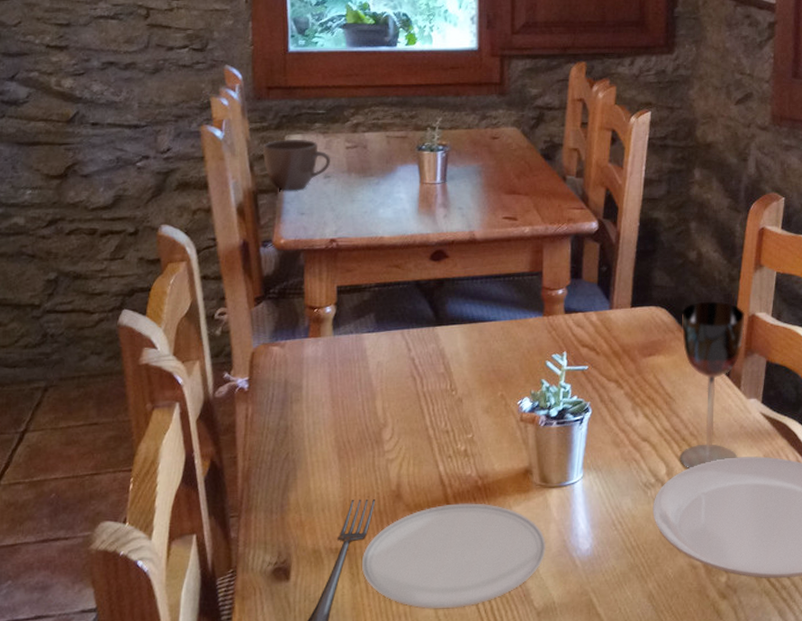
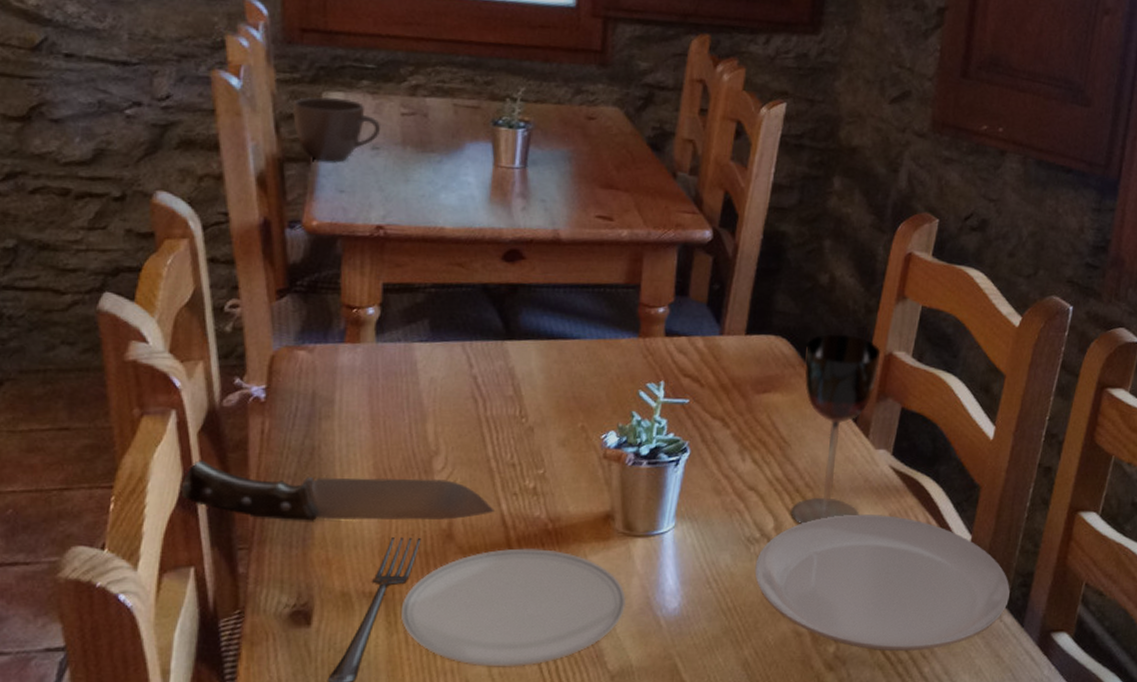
knife: none [183,443,434,490] -> present [179,460,494,521]

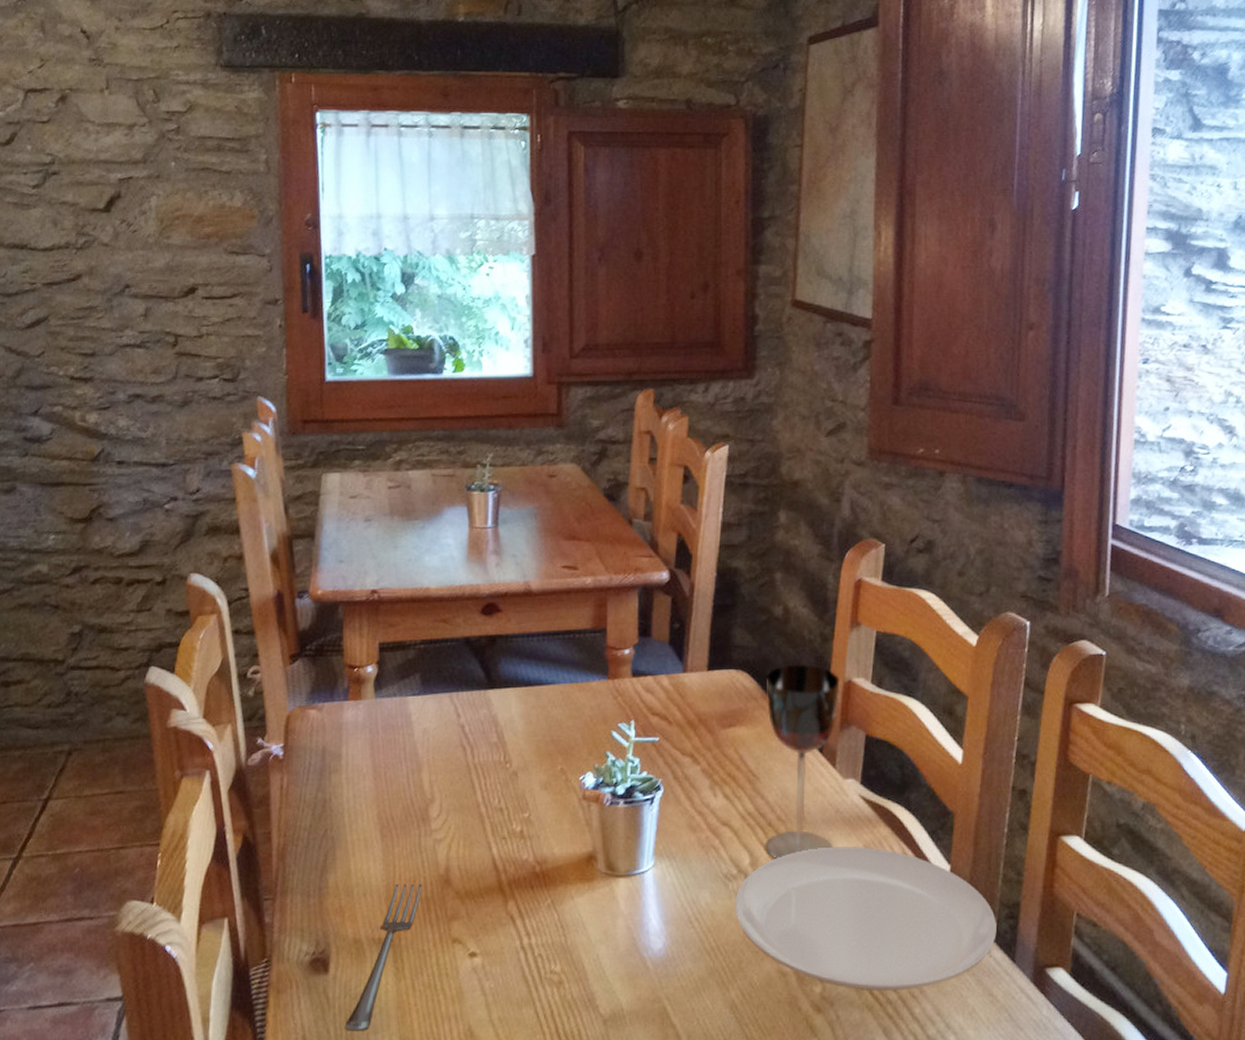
knife: present [179,460,494,521] -> none [214,816,486,871]
cup: present [292,97,382,162] -> none [297,479,372,536]
plate: present [400,548,627,667] -> none [406,892,614,1012]

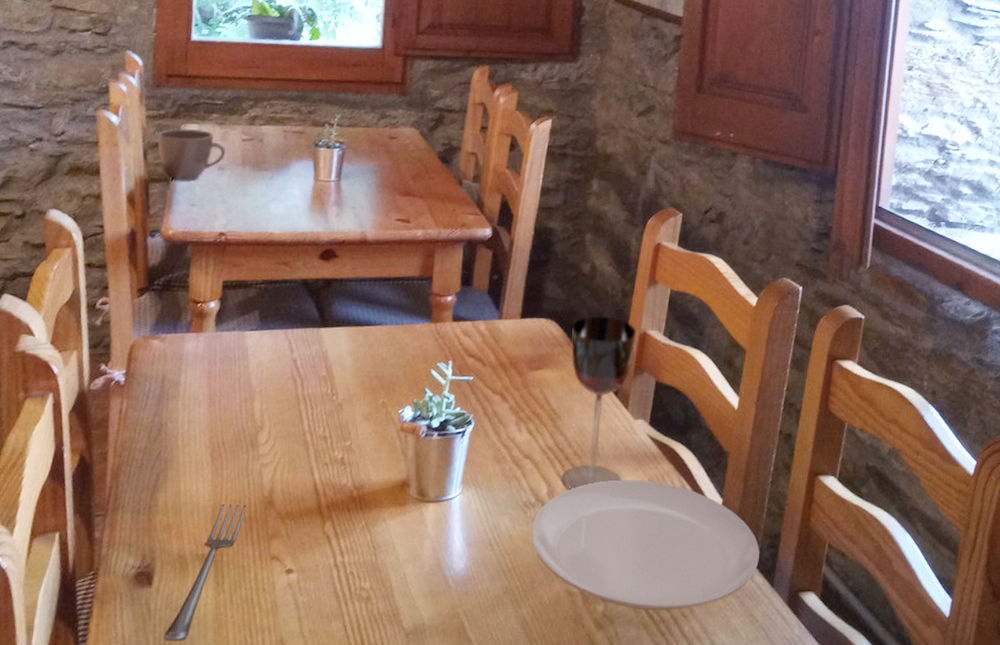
cup: none [297,479,372,536] -> present [157,128,226,181]

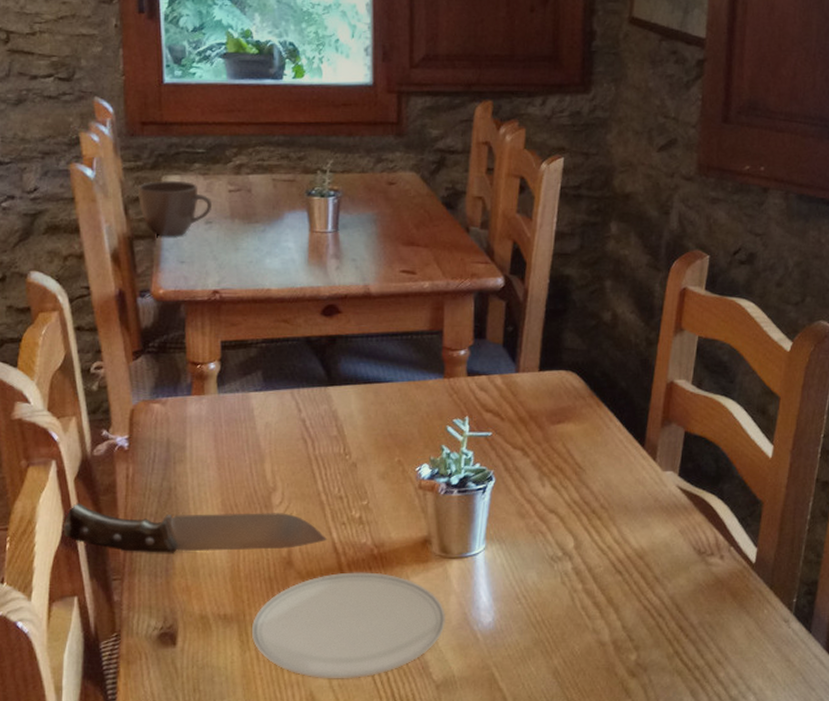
knife: none [51,437,308,490] -> present [61,503,327,553]
fork: present [163,503,247,641] -> none [192,565,266,697]
plate: none [227,513,420,625] -> present [251,572,447,679]
plate: present [531,479,759,610] -> none [559,532,796,657]
wineglass: present [561,316,637,489] -> none [588,366,663,542]

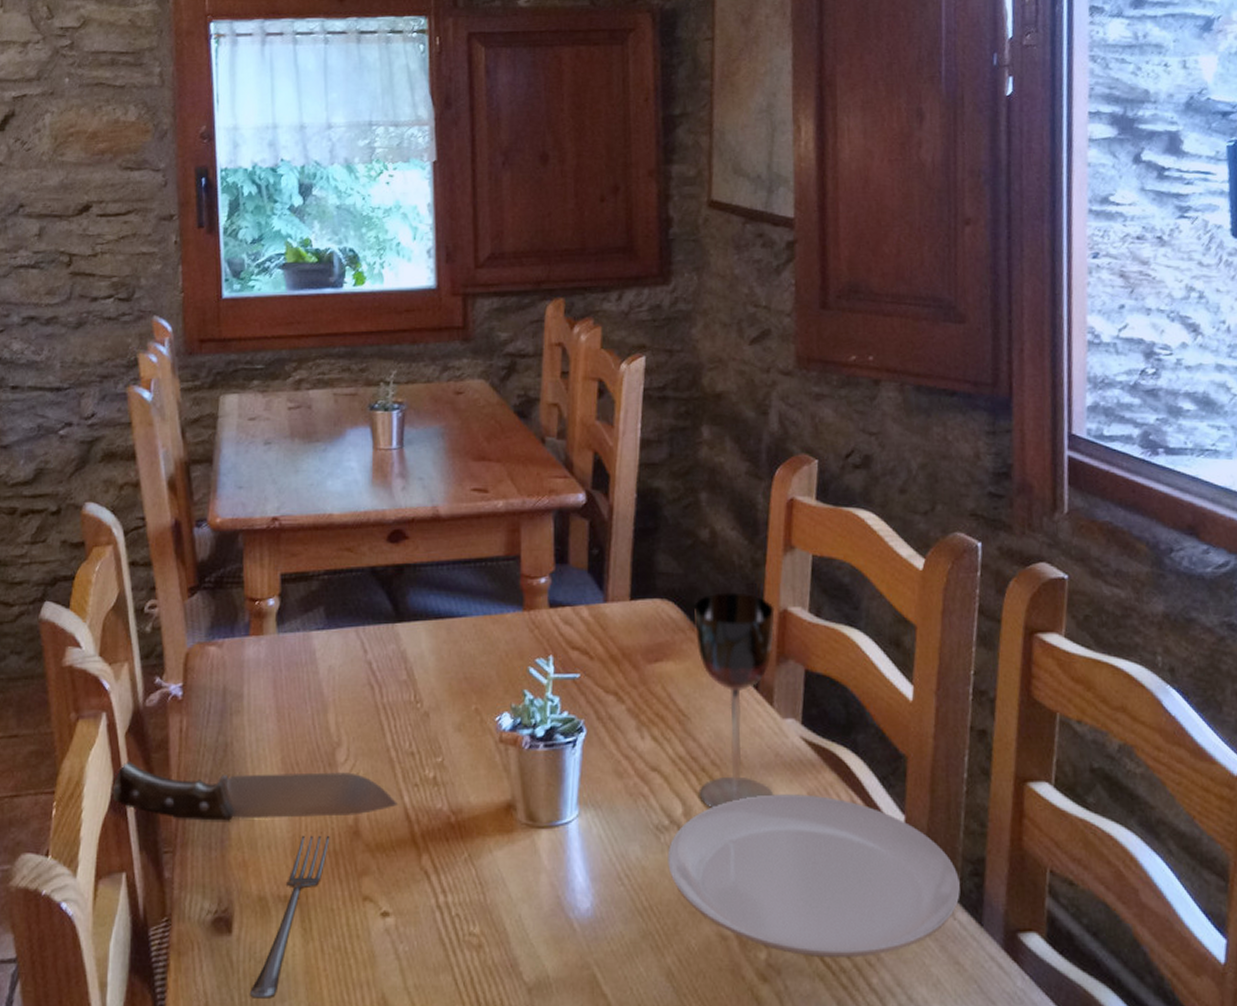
cup: present [137,181,213,237] -> none [195,400,272,461]
fork: none [192,565,266,697] -> present [249,835,330,999]
plate: present [251,572,447,679] -> none [314,844,537,979]
plate: none [559,532,796,657] -> present [667,794,960,957]
wineglass: none [588,366,663,542] -> present [694,592,775,808]

